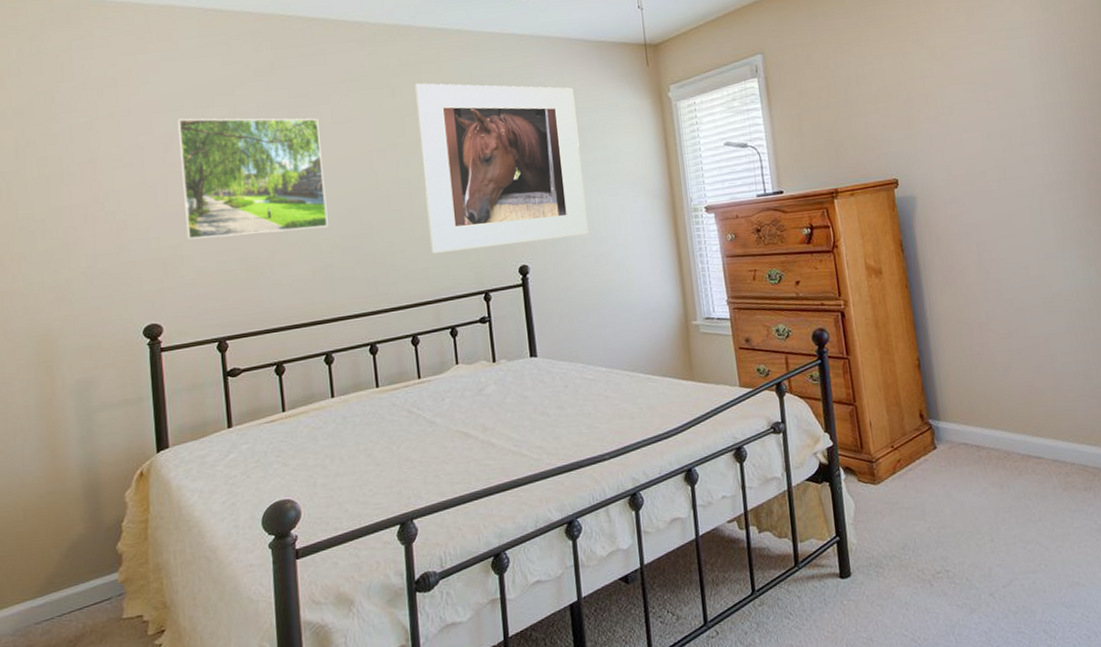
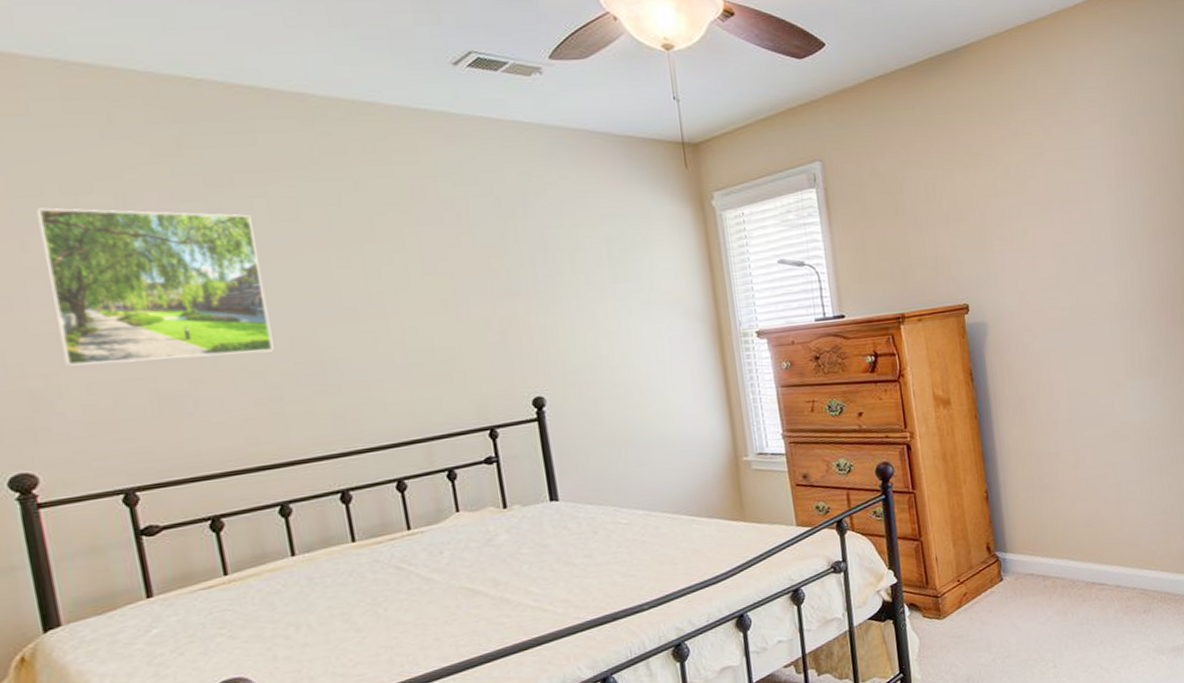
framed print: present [414,83,588,254] -> none [384,176,618,384]

